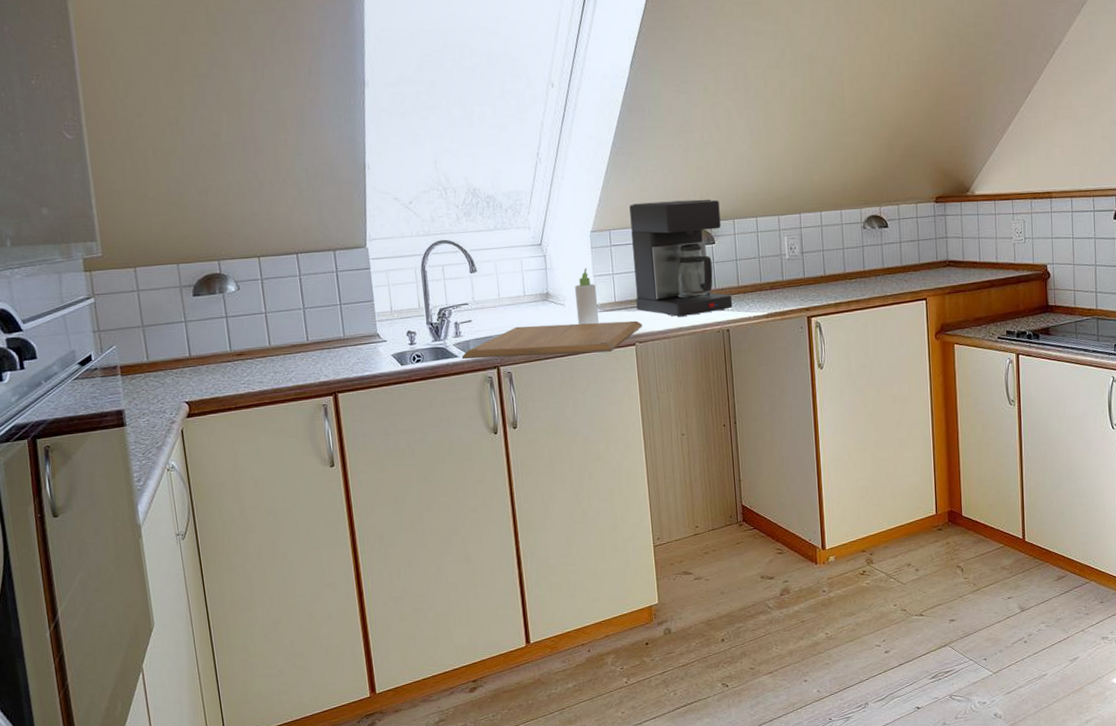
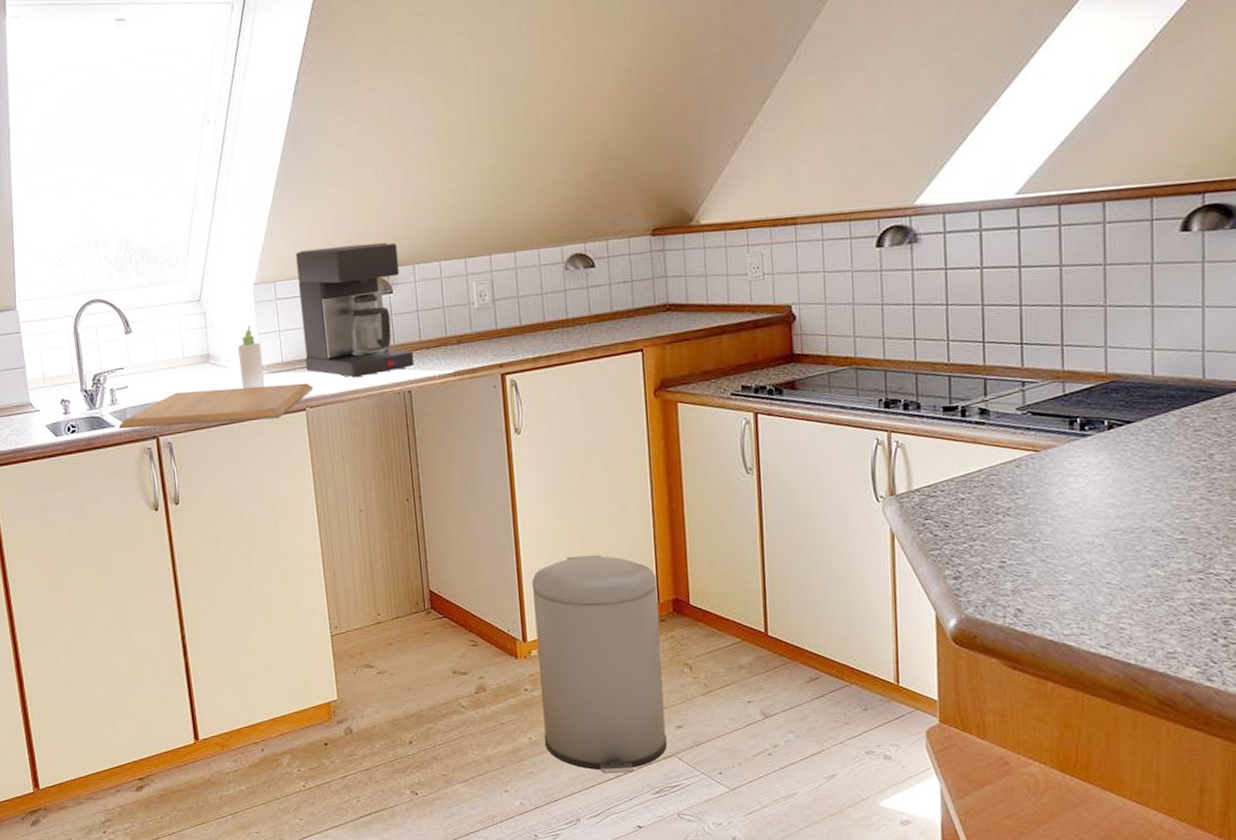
pedal bin: none [831,473,942,663] -> present [532,554,667,774]

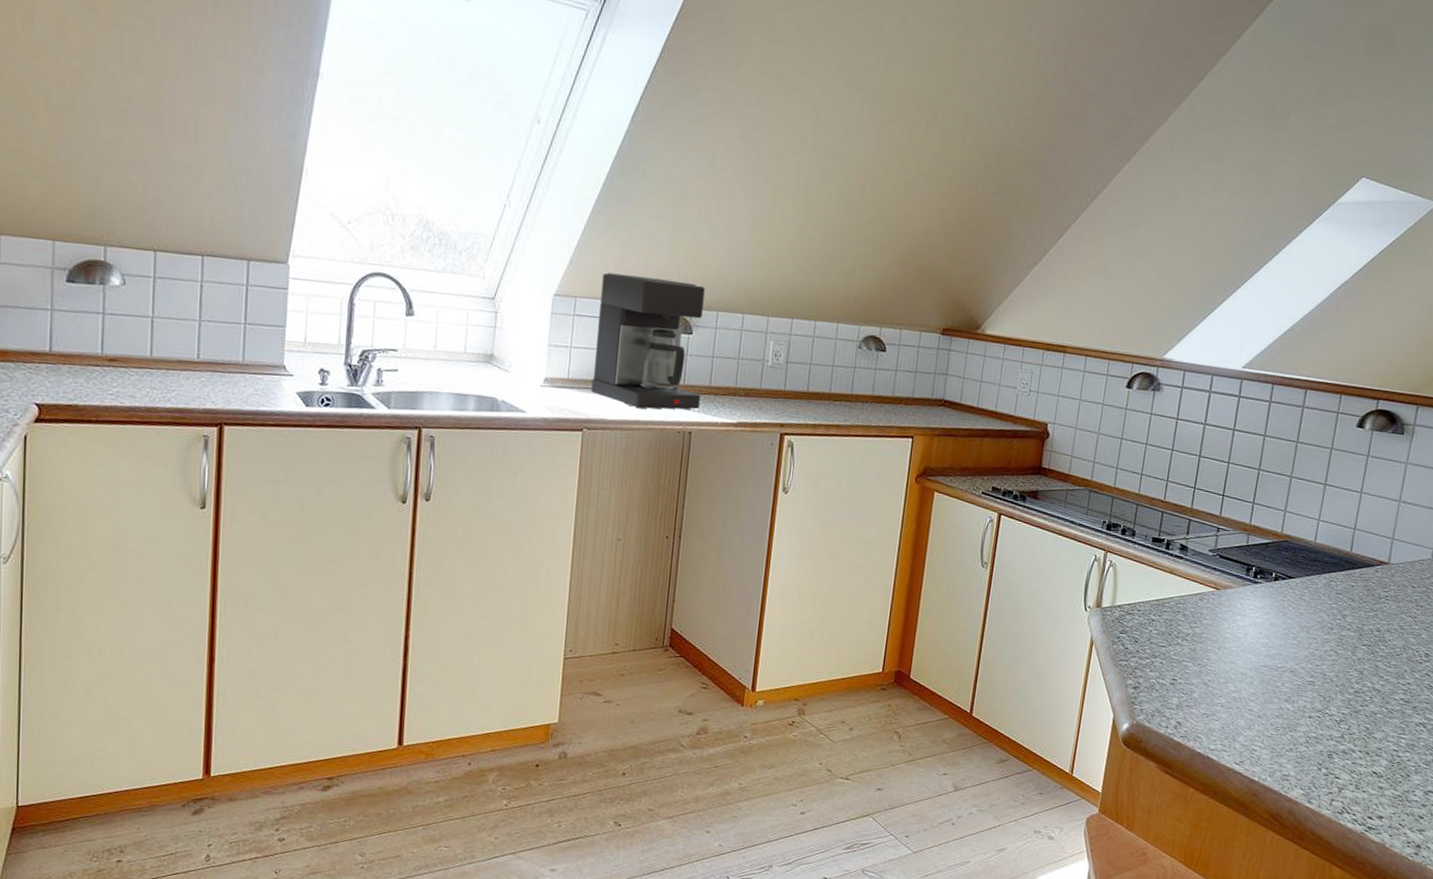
chopping board: present [118,382,314,430] -> none [379,386,595,434]
bottle: present [238,325,266,389] -> none [521,334,549,400]
pedal bin: present [532,554,667,774] -> none [753,616,886,827]

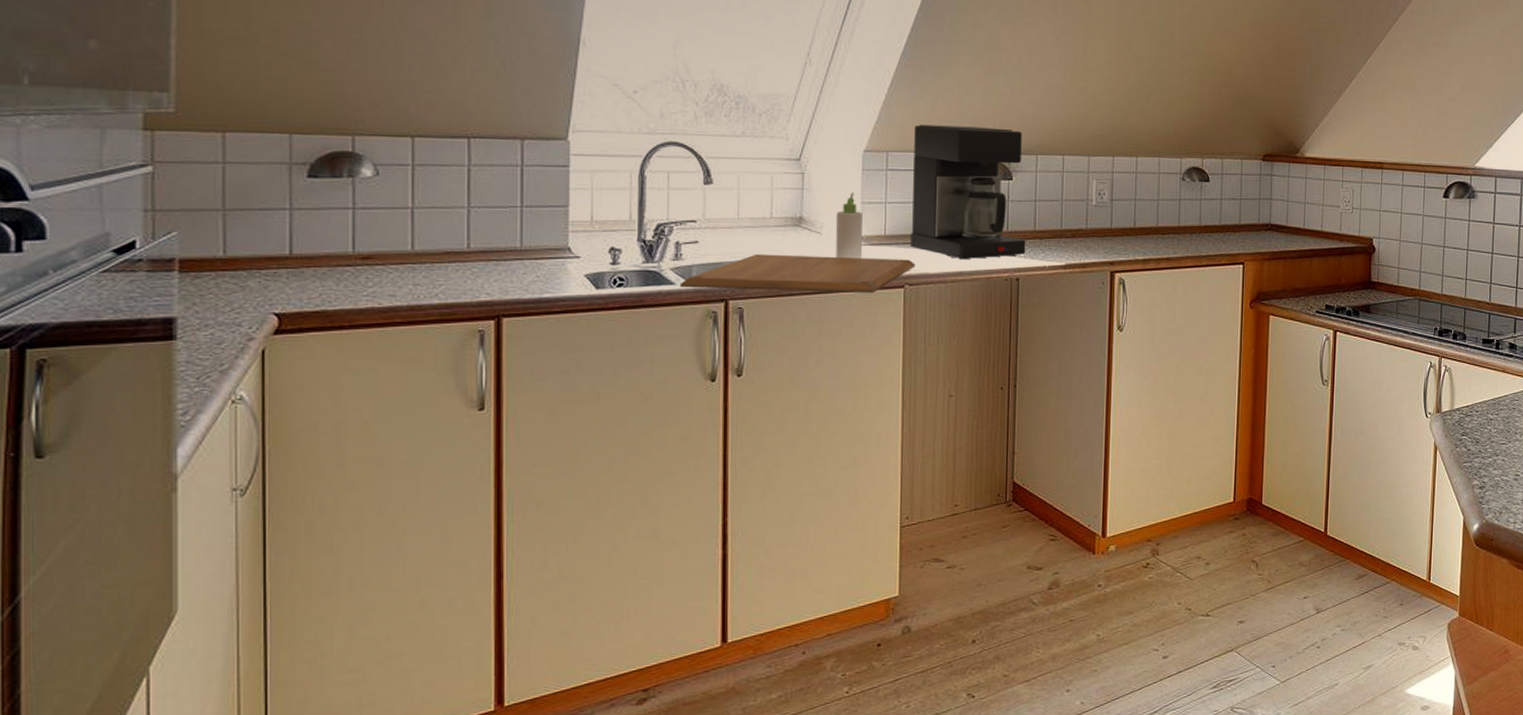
chopping board: none [379,386,595,434] -> present [679,253,916,293]
bottle: none [521,334,549,400] -> present [836,192,863,259]

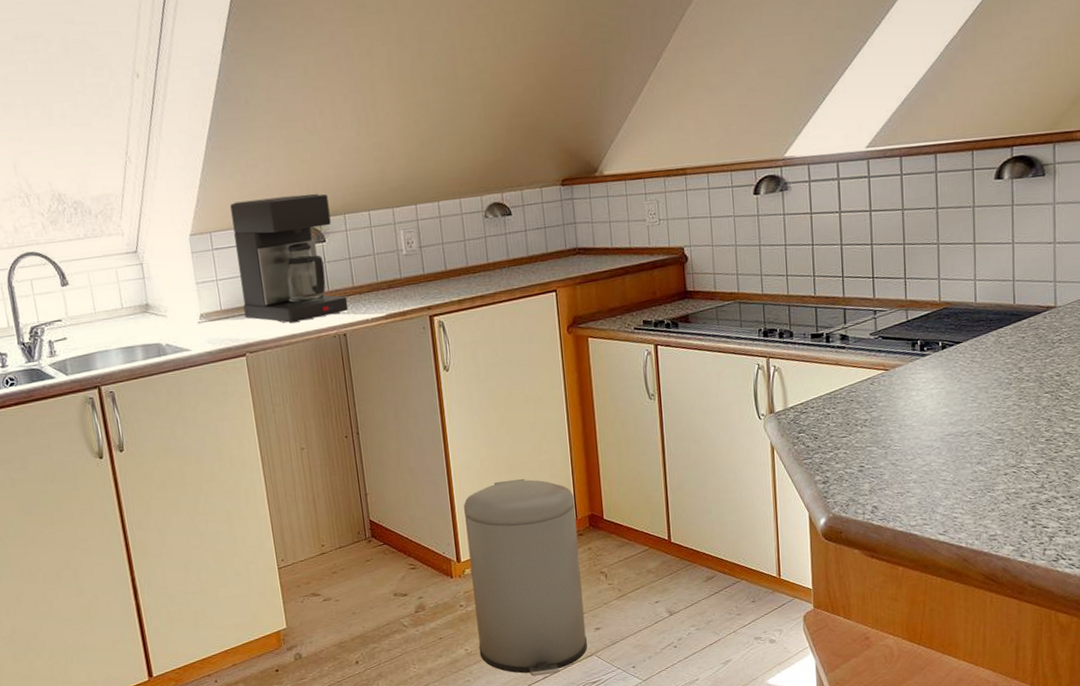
chopping board: present [679,253,916,293] -> none [58,329,253,381]
bottle: present [836,192,863,259] -> none [176,275,206,337]
pedal bin: none [1112,453,1235,670] -> present [464,478,587,677]

